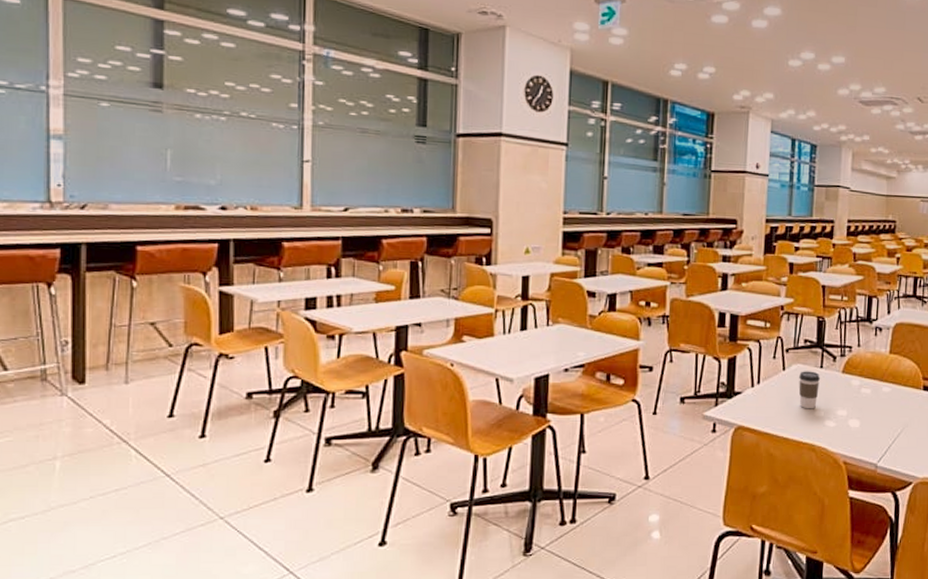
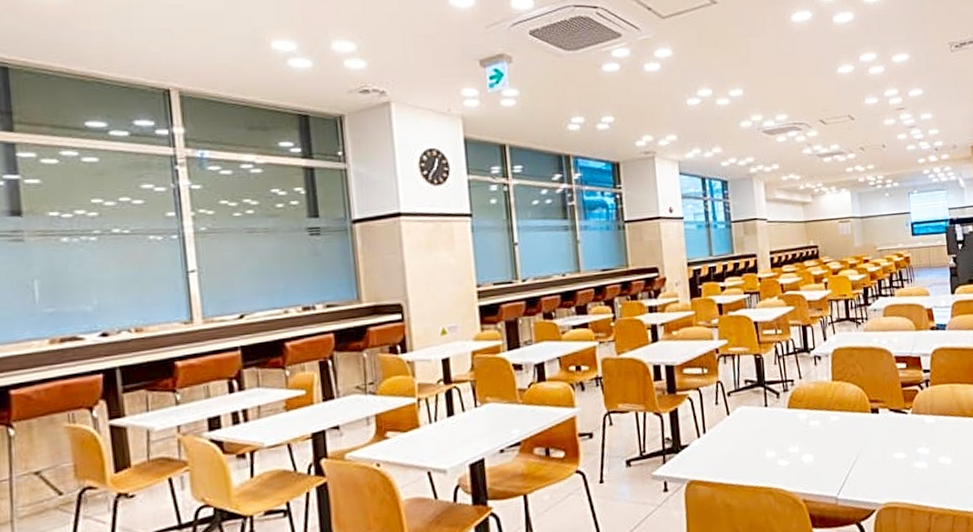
coffee cup: present [799,371,820,409] -> none [745,411,767,452]

